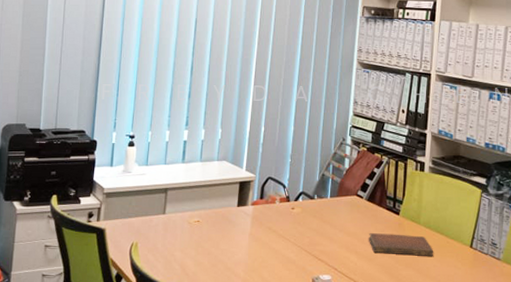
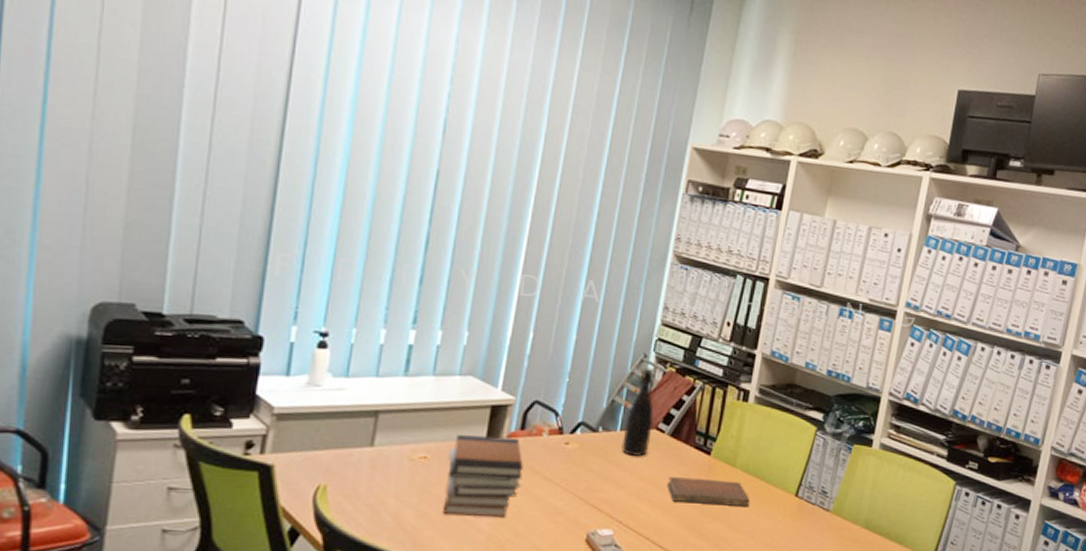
book stack: none [212,204,264,266] -> present [443,435,523,518]
bottle: none [332,148,354,218] -> present [621,367,655,457]

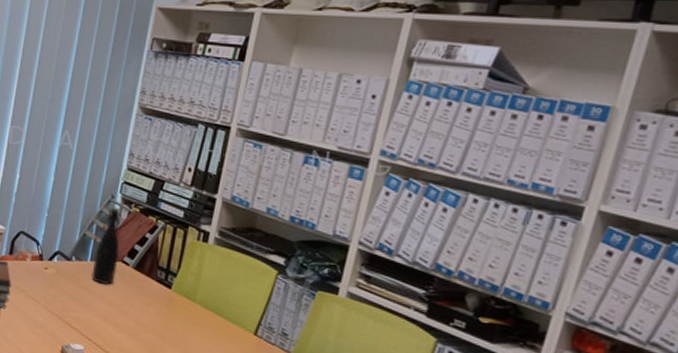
notebook: present [666,477,750,508] -> none [130,305,209,340]

